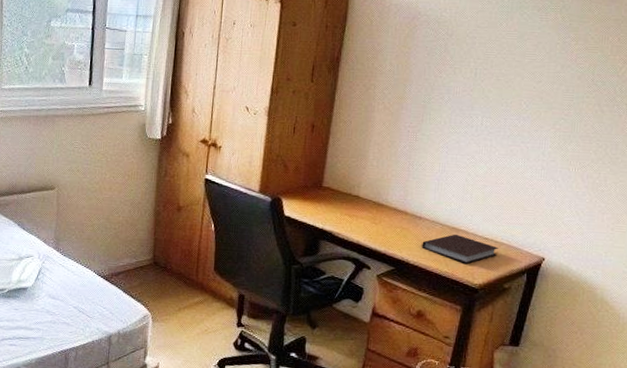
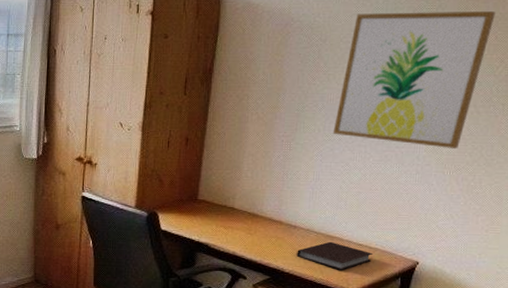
wall art: none [458,10,618,146] -> present [332,11,496,148]

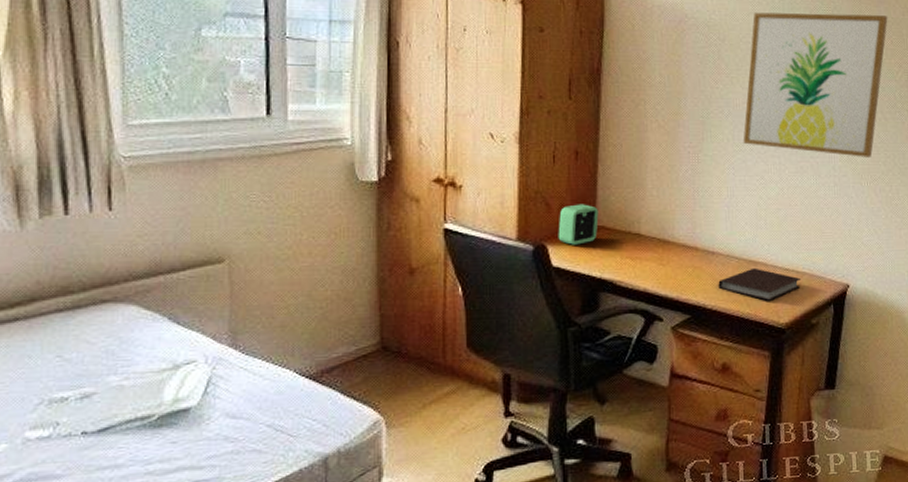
alarm clock: none [167,181,201,214] -> present [558,204,599,245]

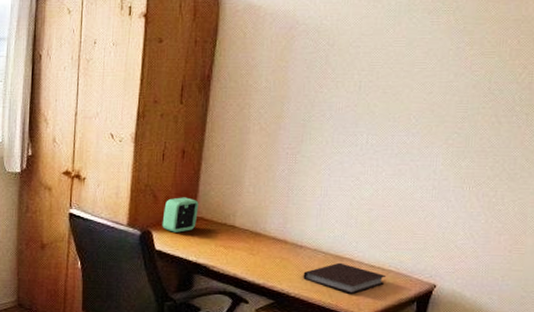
wall art: present [743,12,888,157] -> none [341,14,518,162]

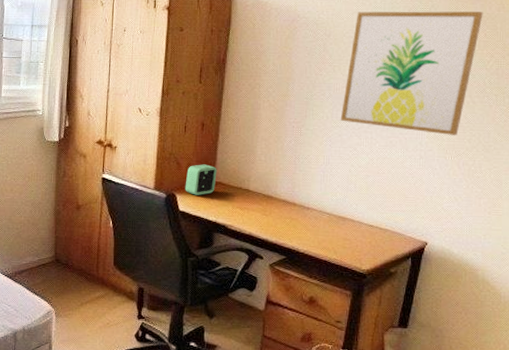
notebook: present [303,262,387,294] -> none [311,222,384,250]
wall art: none [341,14,518,162] -> present [340,11,483,135]

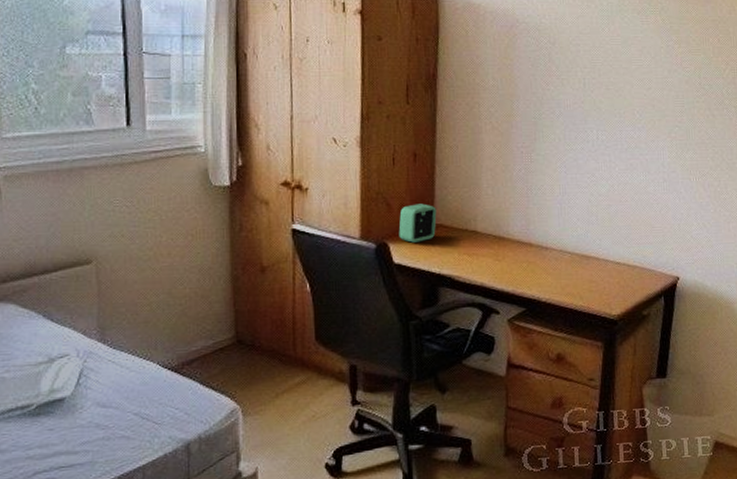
wall art: present [340,11,483,135] -> none [574,14,715,154]

